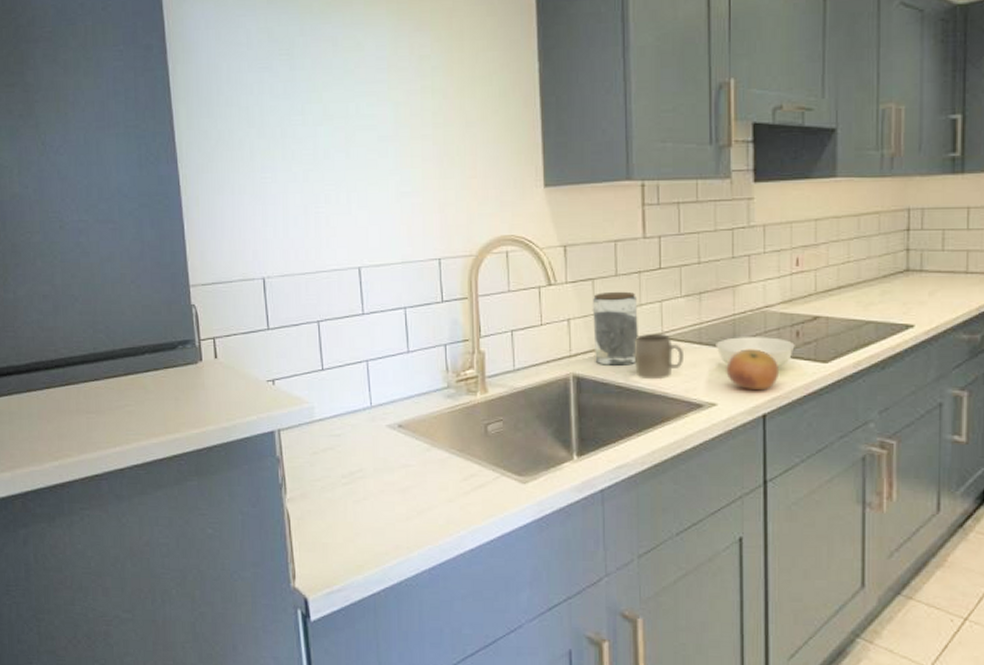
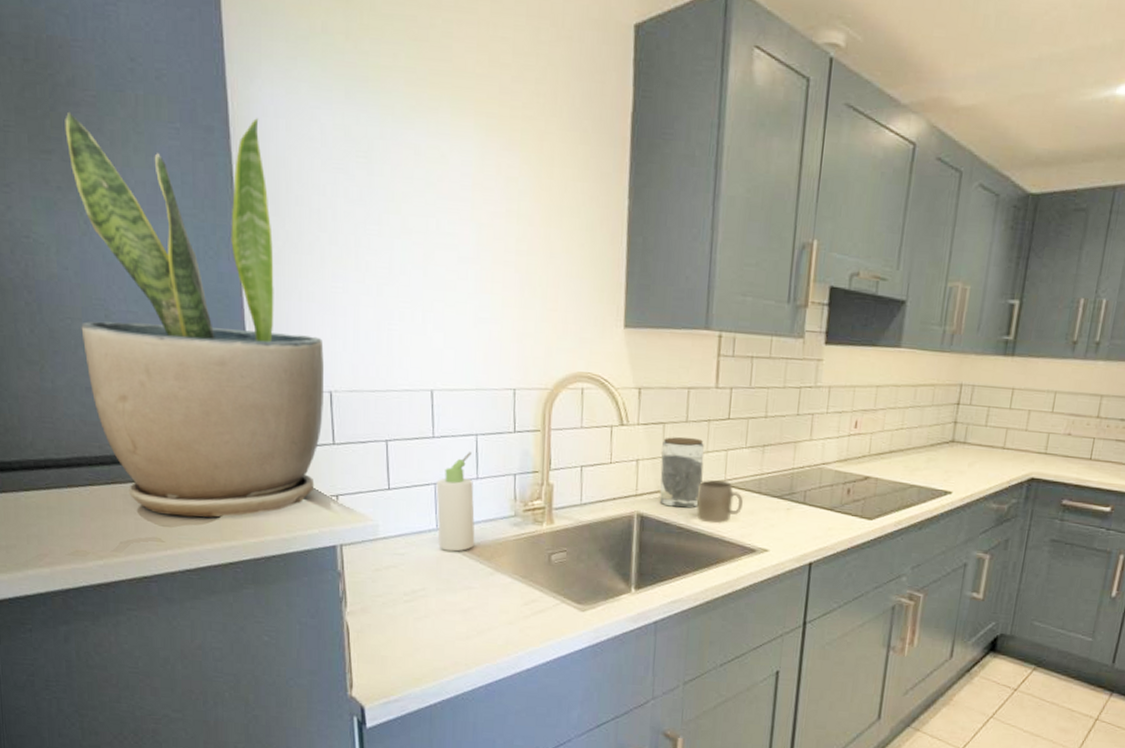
potted plant: none [26,32,258,412] -> present [65,113,324,518]
bottle: none [368,326,410,429] -> present [436,452,475,552]
bowl: present [716,337,795,368] -> none [773,489,845,521]
fruit: present [726,349,780,391] -> none [780,501,829,541]

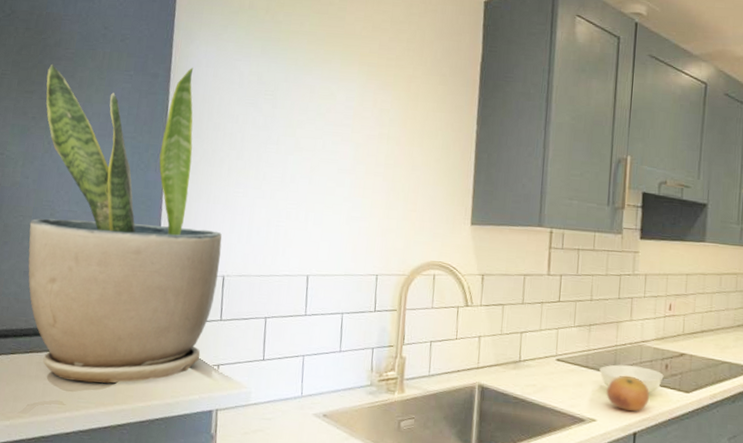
bottle: present [436,452,475,552] -> none [302,328,337,417]
jar: present [659,436,705,508] -> none [498,316,539,380]
mug: present [696,480,743,524] -> none [531,355,573,395]
bowl: none [773,489,845,521] -> present [599,364,664,394]
fruit: none [780,501,829,541] -> present [606,375,650,412]

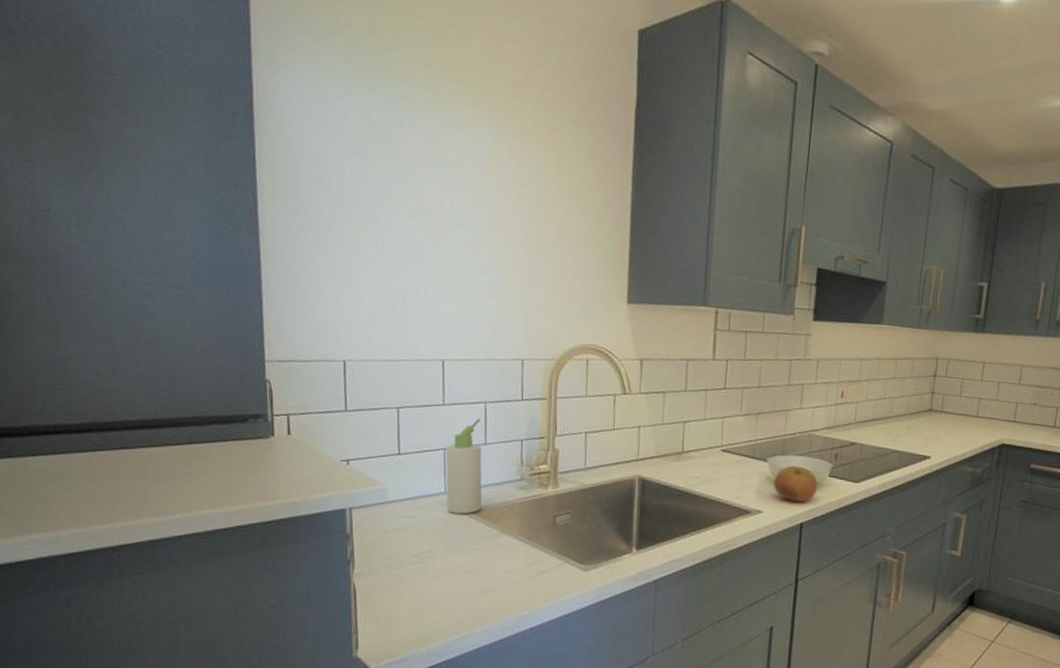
potted plant: present [28,65,222,383] -> none [91,95,339,482]
bottle: none [302,328,337,417] -> present [445,419,483,514]

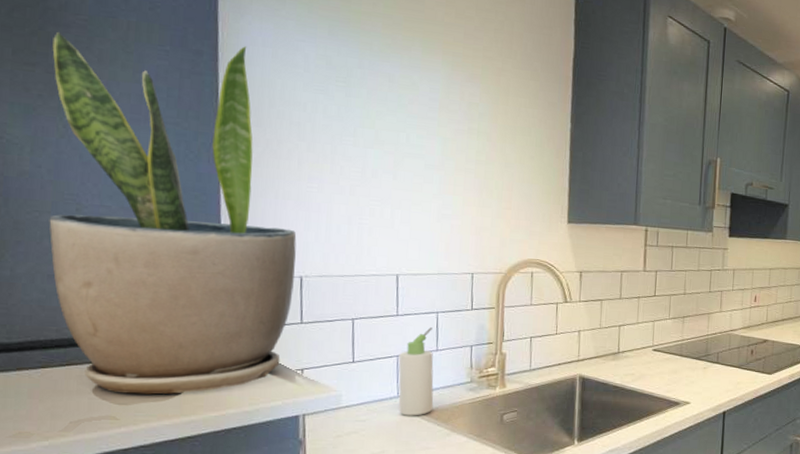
potted plant: none [91,95,339,482] -> present [49,32,297,395]
bowl: present [766,454,833,484] -> none [692,352,750,377]
fruit: present [773,465,818,503] -> none [699,361,738,394]

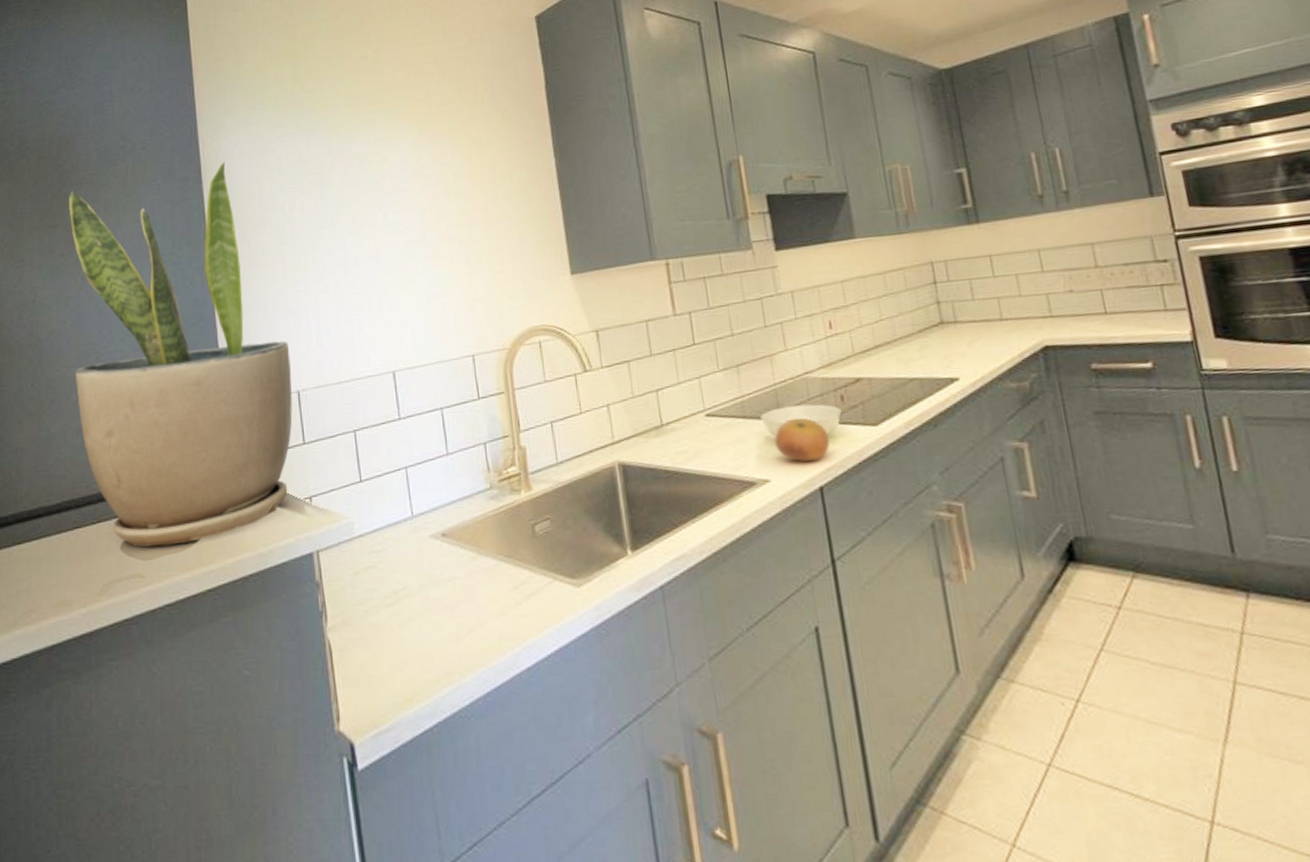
bottle: present [398,327,434,416] -> none [407,427,453,540]
bowl: none [692,352,750,377] -> present [760,404,842,437]
fruit: none [699,361,738,394] -> present [774,417,830,462]

